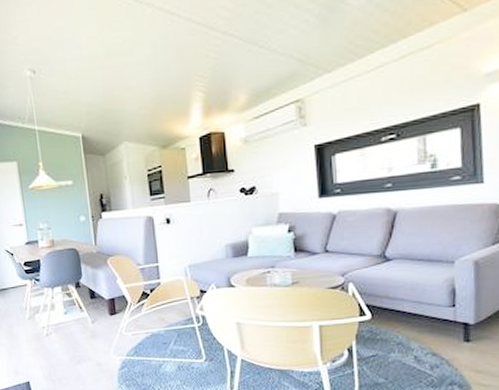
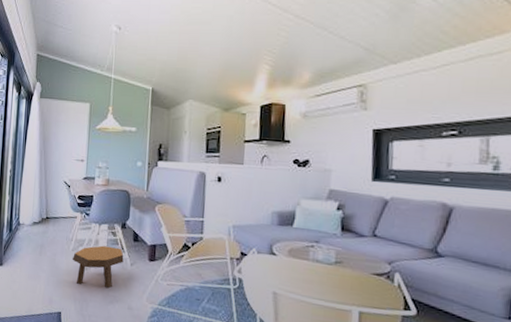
footstool: none [30,308,84,351] -> present [73,245,124,289]

